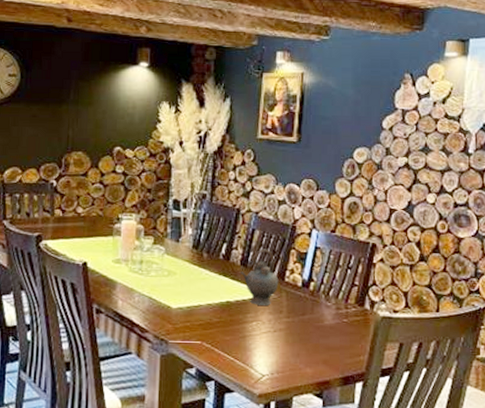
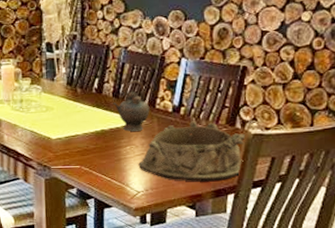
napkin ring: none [264,298,375,366] -> present [138,121,246,181]

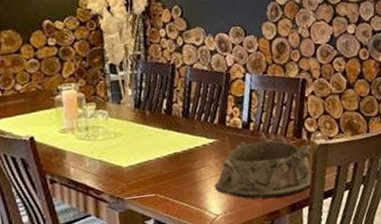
teapot: present [113,80,150,131] -> none [183,98,221,152]

